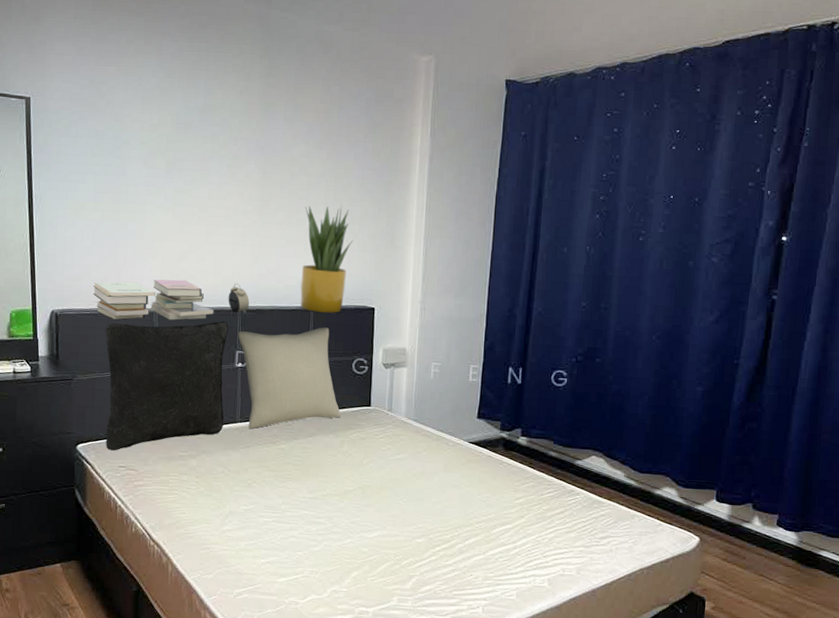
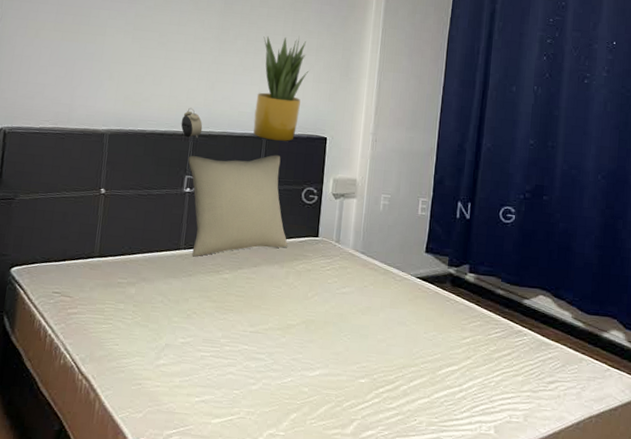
books: present [93,282,156,321] -> none [45,101,108,141]
pillow: present [105,321,229,451] -> none [41,143,180,276]
books: present [150,279,214,321] -> none [101,101,166,143]

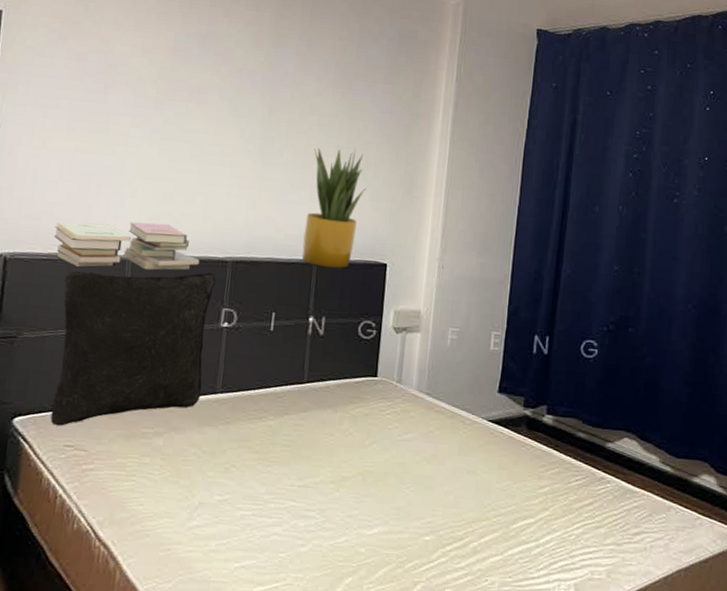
pillow: none [41,143,180,276] -> present [50,271,216,426]
books: none [45,101,108,141] -> present [54,222,131,268]
books: none [101,101,166,143] -> present [123,222,200,270]
alarm clock: present [181,107,203,138] -> none [217,230,243,265]
pillow: present [188,154,288,257] -> none [225,283,342,402]

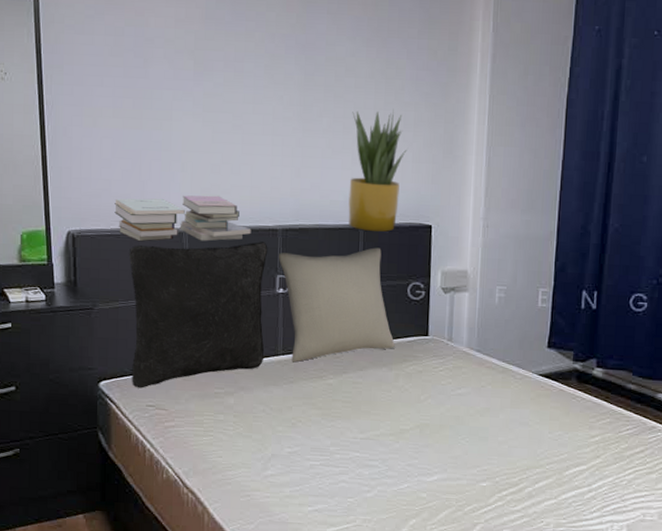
pillow: none [225,283,342,402] -> present [278,247,395,363]

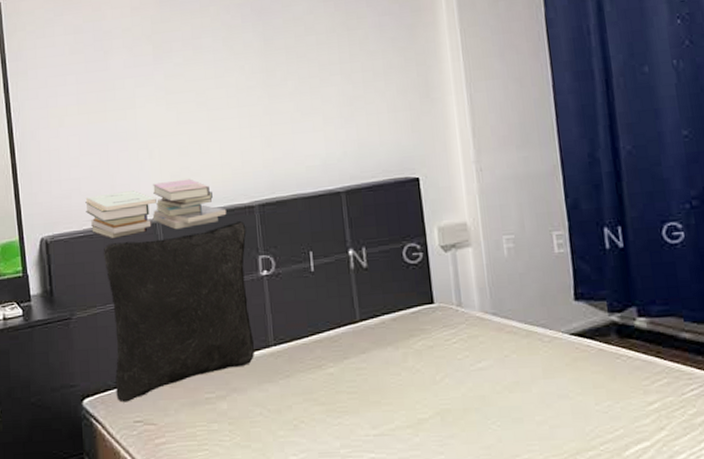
pillow: present [278,247,395,363] -> none [257,210,398,353]
planter: present [348,110,407,232] -> none [317,61,381,194]

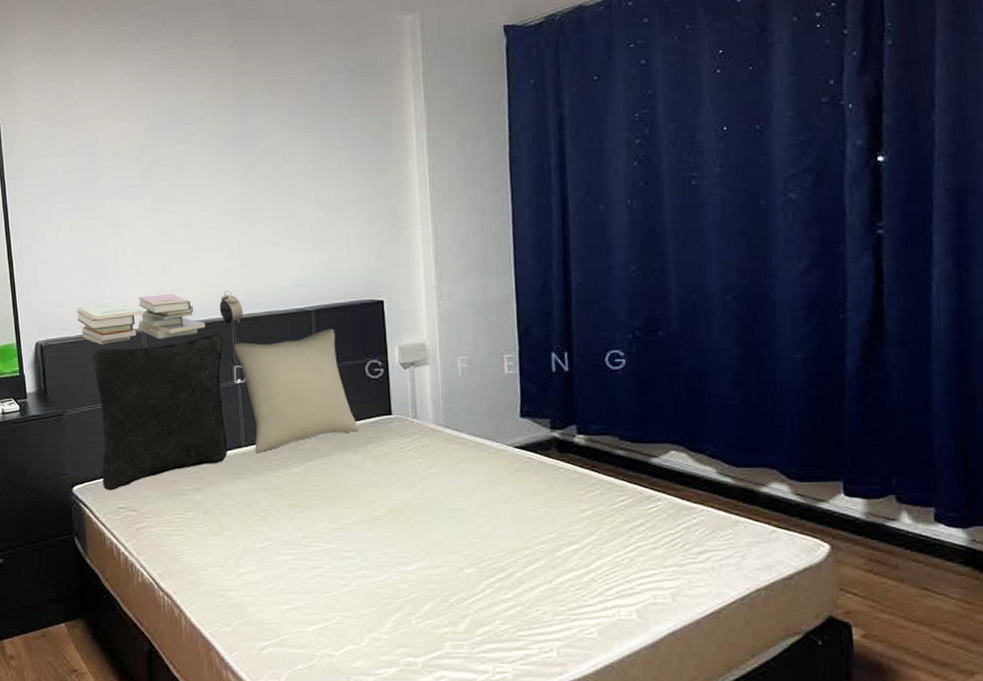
alarm clock: none [241,173,268,210] -> present [219,290,244,324]
pillow: none [257,210,398,353] -> present [233,328,358,453]

